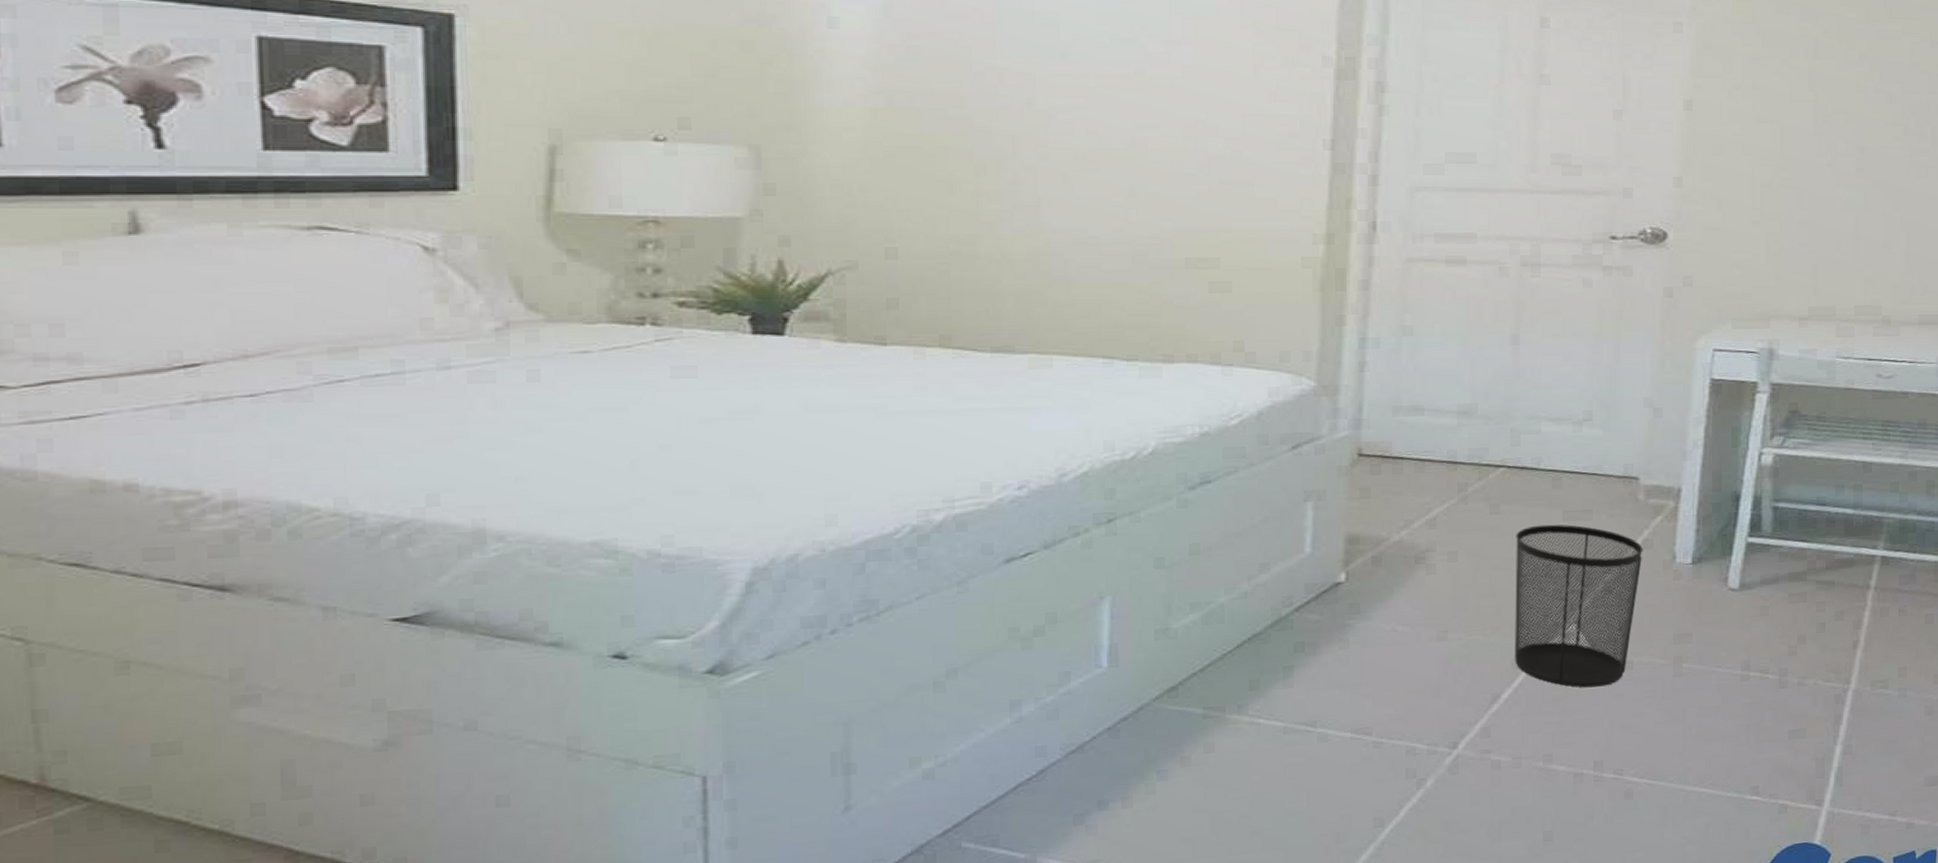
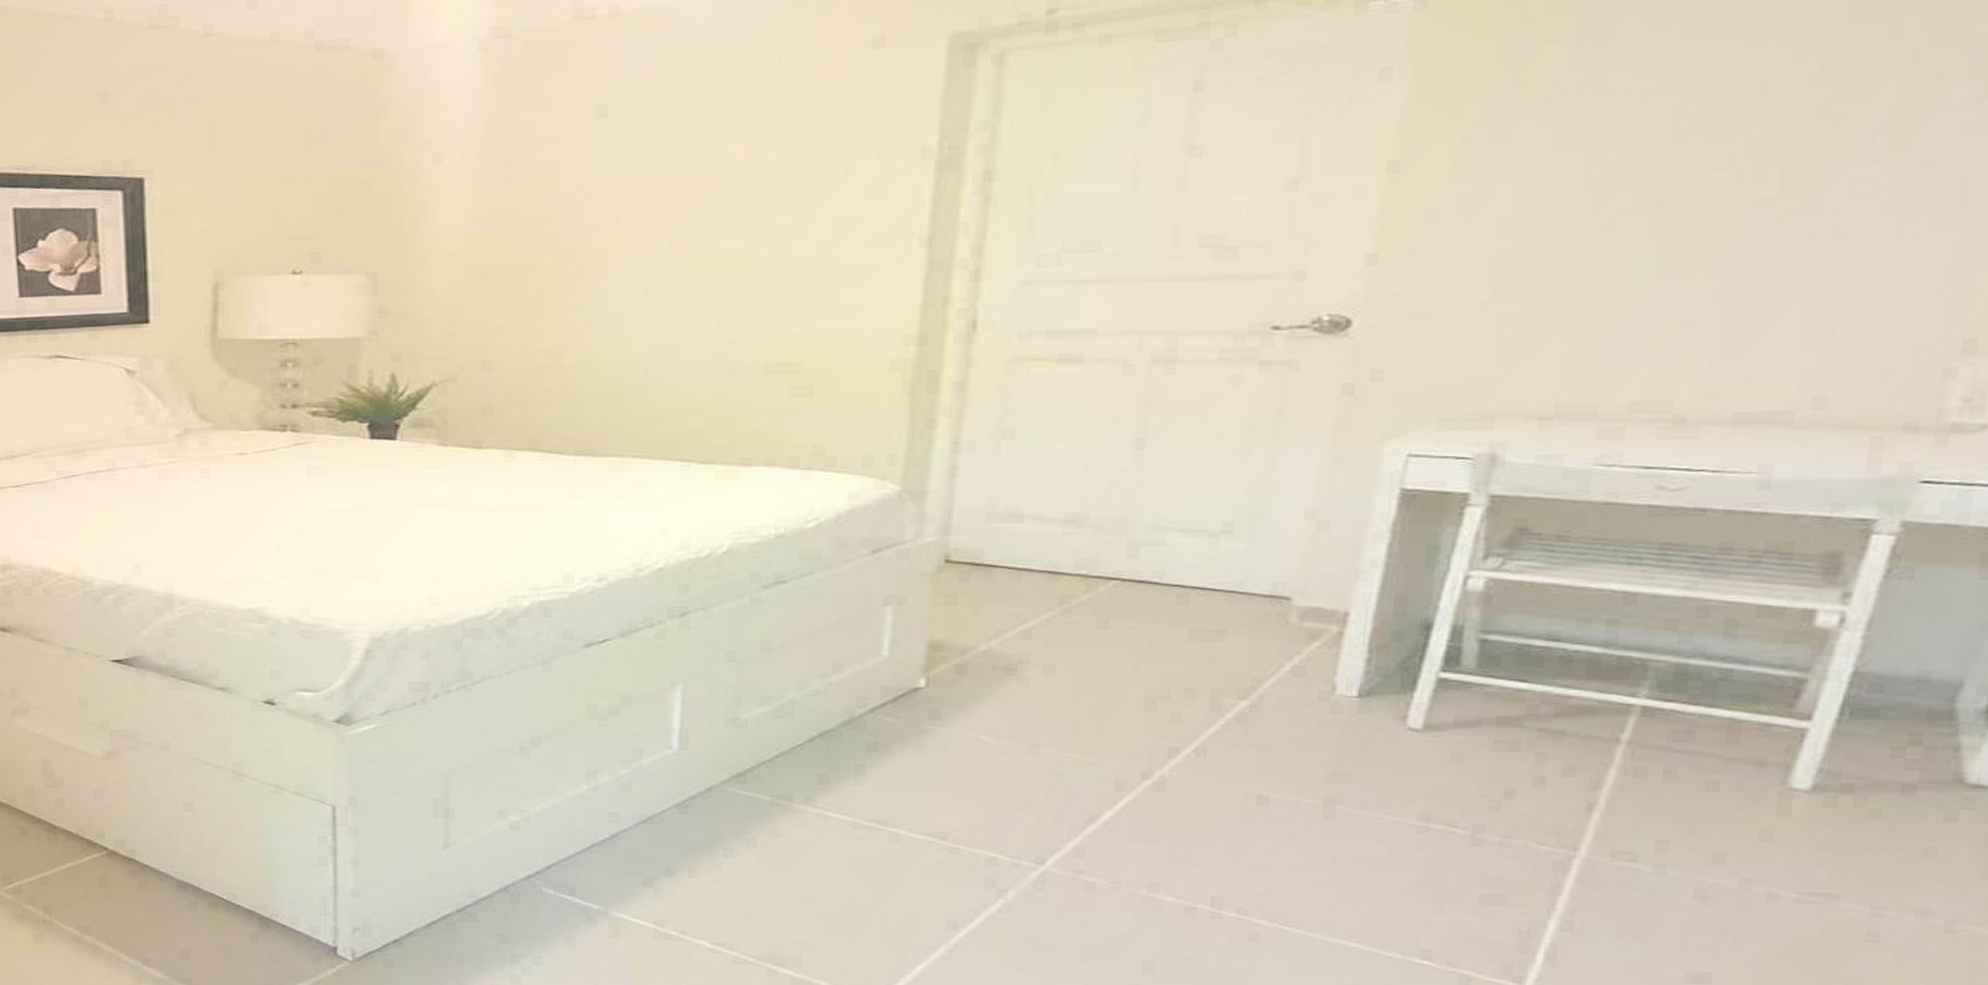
waste bin: present [1515,524,1643,688] -> none [1119,643,1292,820]

